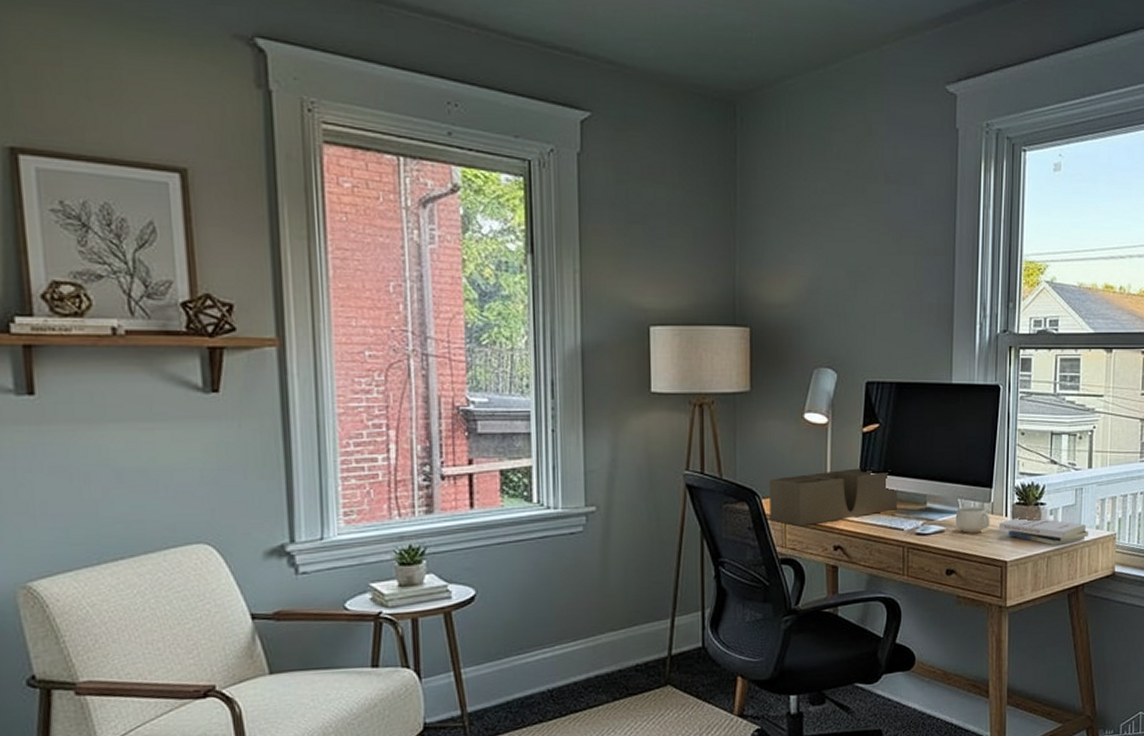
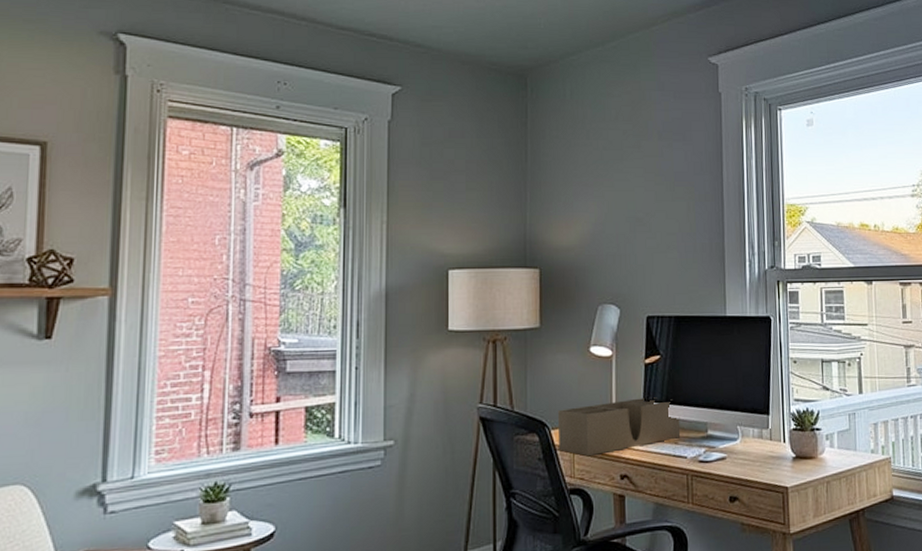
mug: present [955,507,990,533] -> none [736,433,770,460]
books: present [999,517,1089,546] -> none [778,442,865,471]

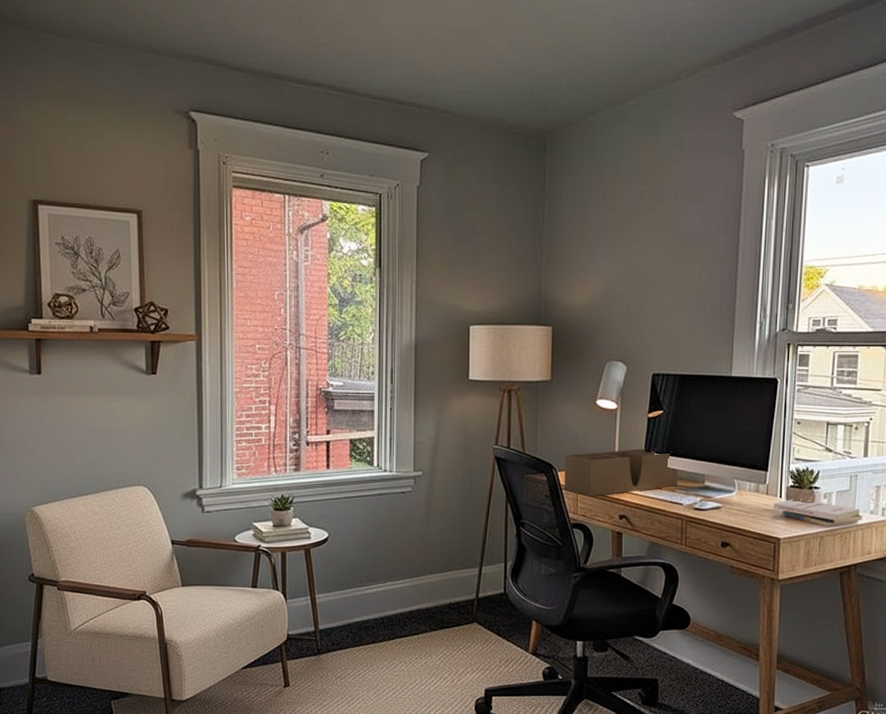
books: none [778,442,865,471] -> present [773,499,863,527]

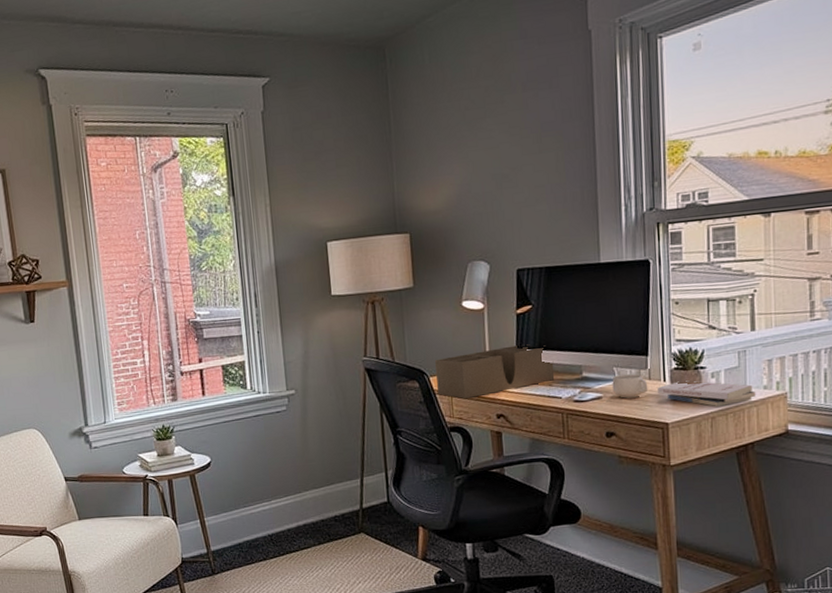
mug: none [731,487,765,511] -> present [612,374,648,399]

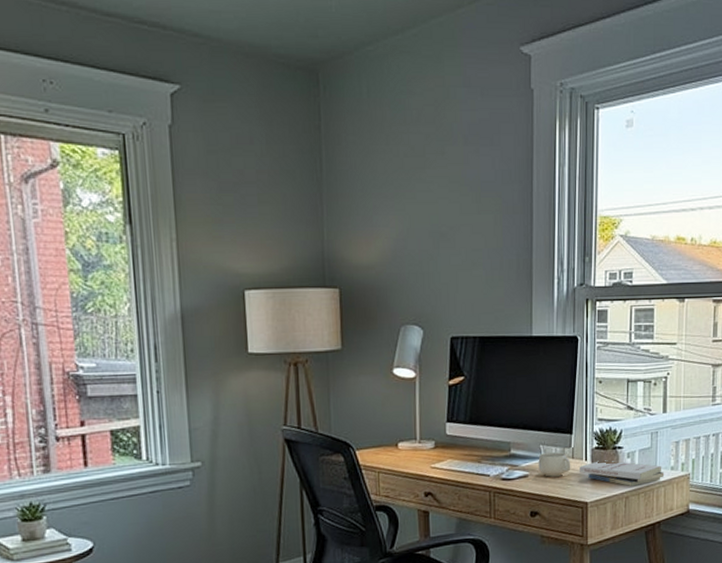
desk organizer: present [435,344,555,399] -> none [362,418,484,476]

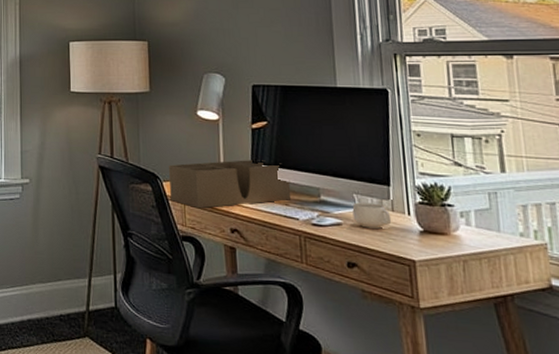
desk organizer: none [362,418,484,476] -> present [169,160,292,209]
books: present [580,460,665,487] -> none [402,217,512,250]

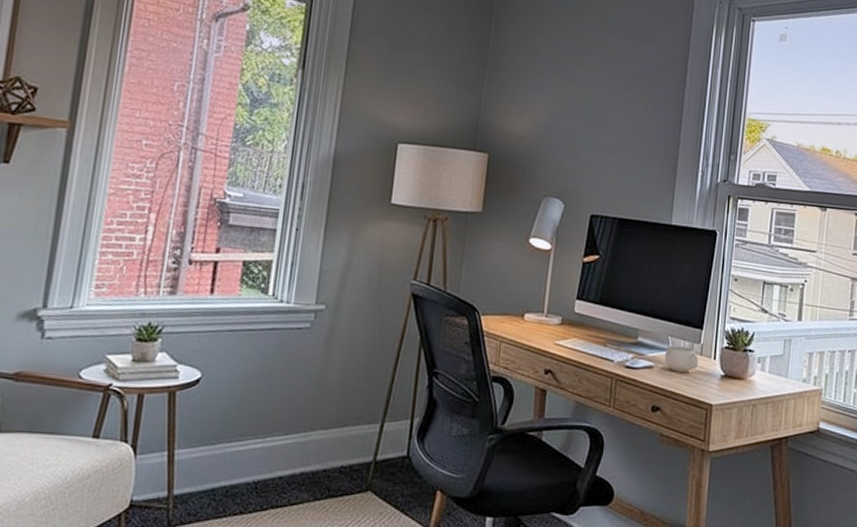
desk organizer: present [169,160,292,209] -> none [487,295,612,347]

